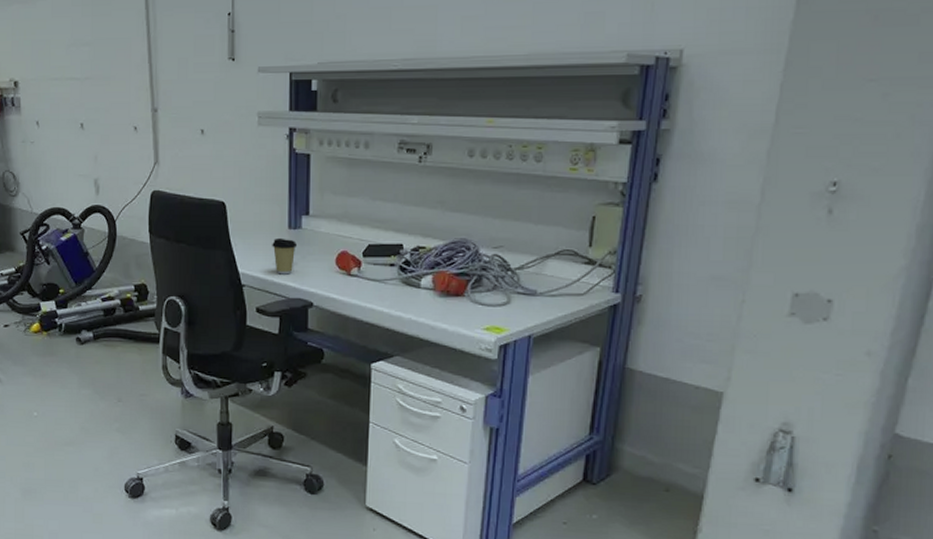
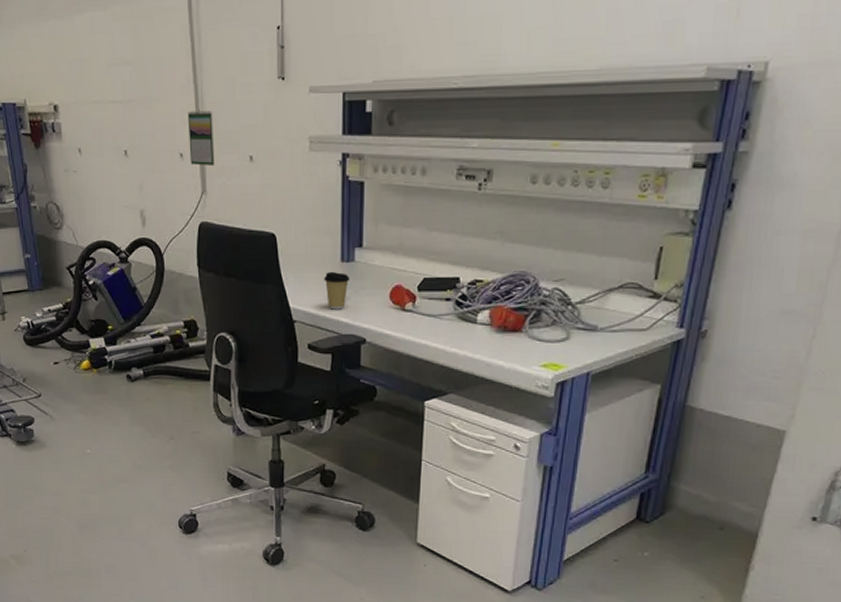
calendar: none [142,87,168,138] -> present [188,109,215,166]

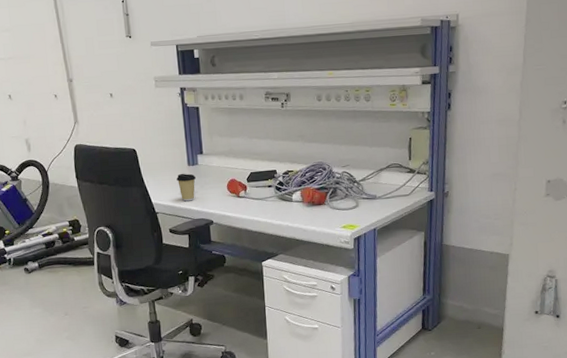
calendar: present [188,109,215,166] -> none [58,62,83,103]

